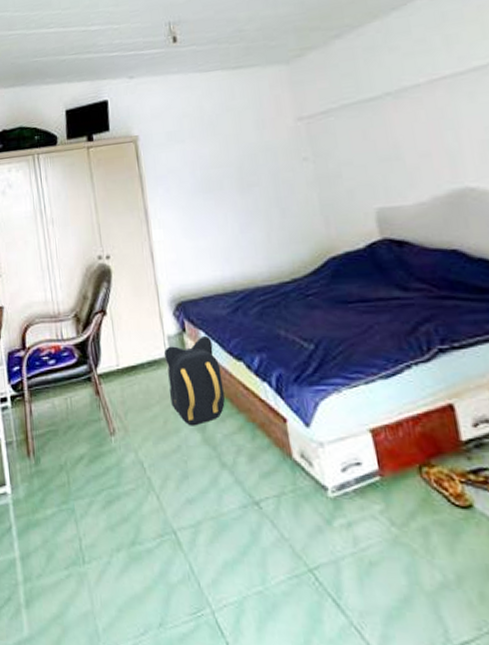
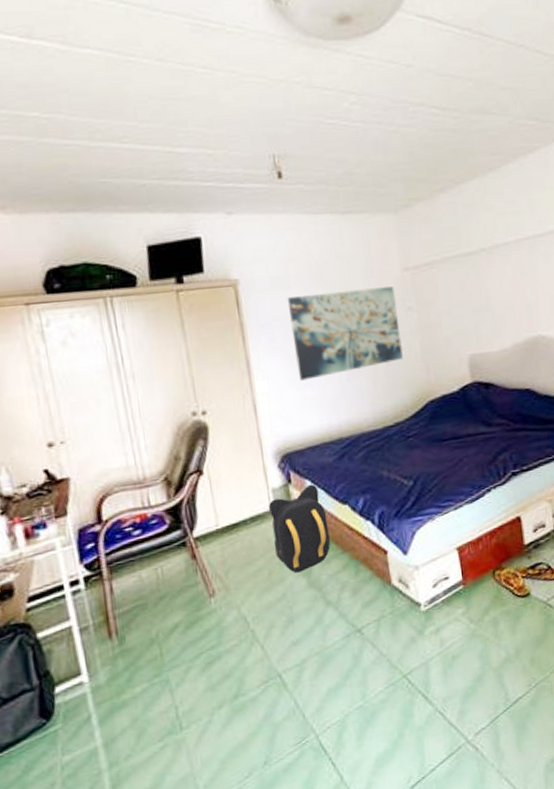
wall art: none [181,137,299,231] -> present [287,286,403,381]

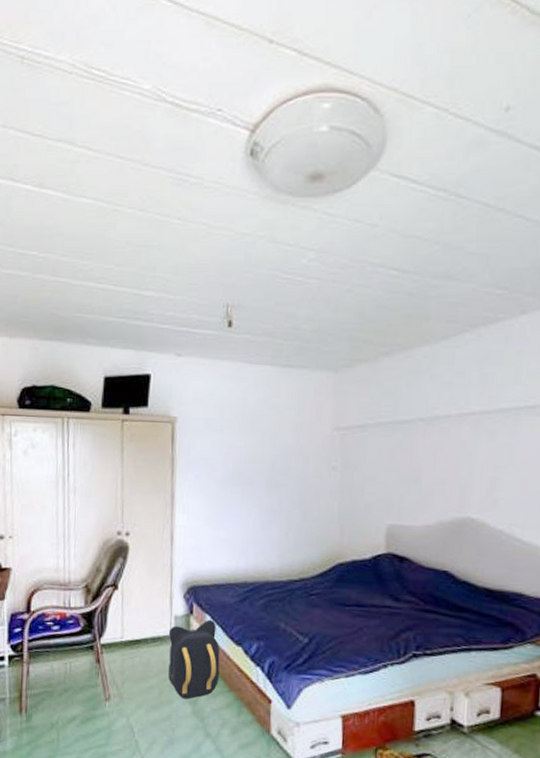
wall art: present [287,286,403,381] -> none [216,440,322,521]

